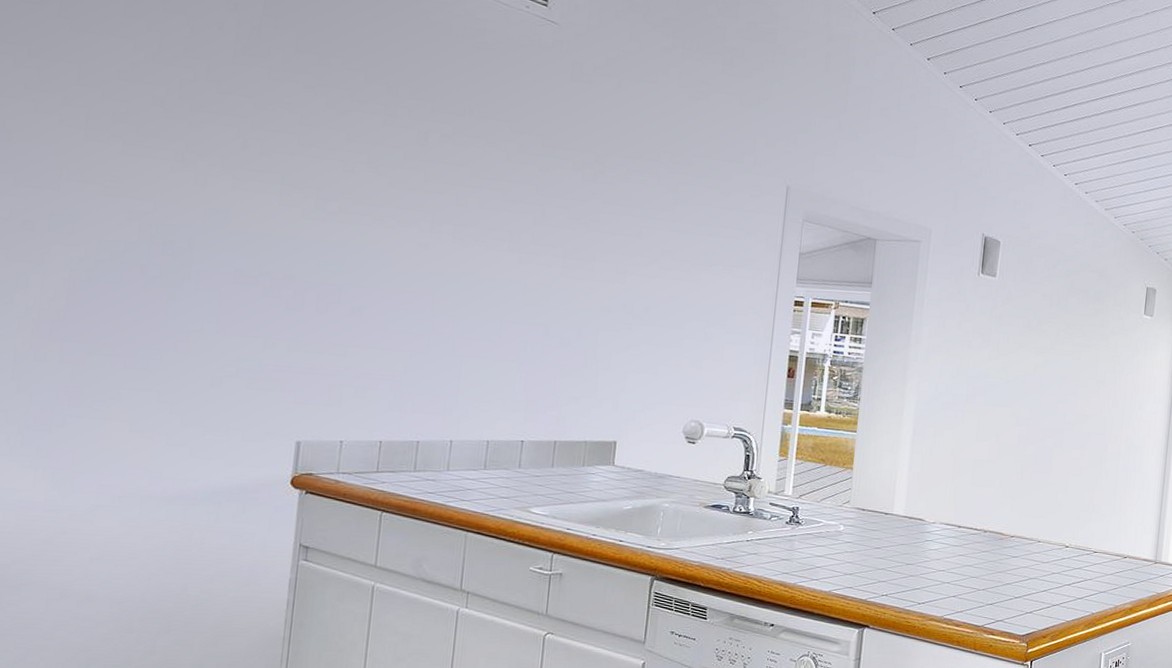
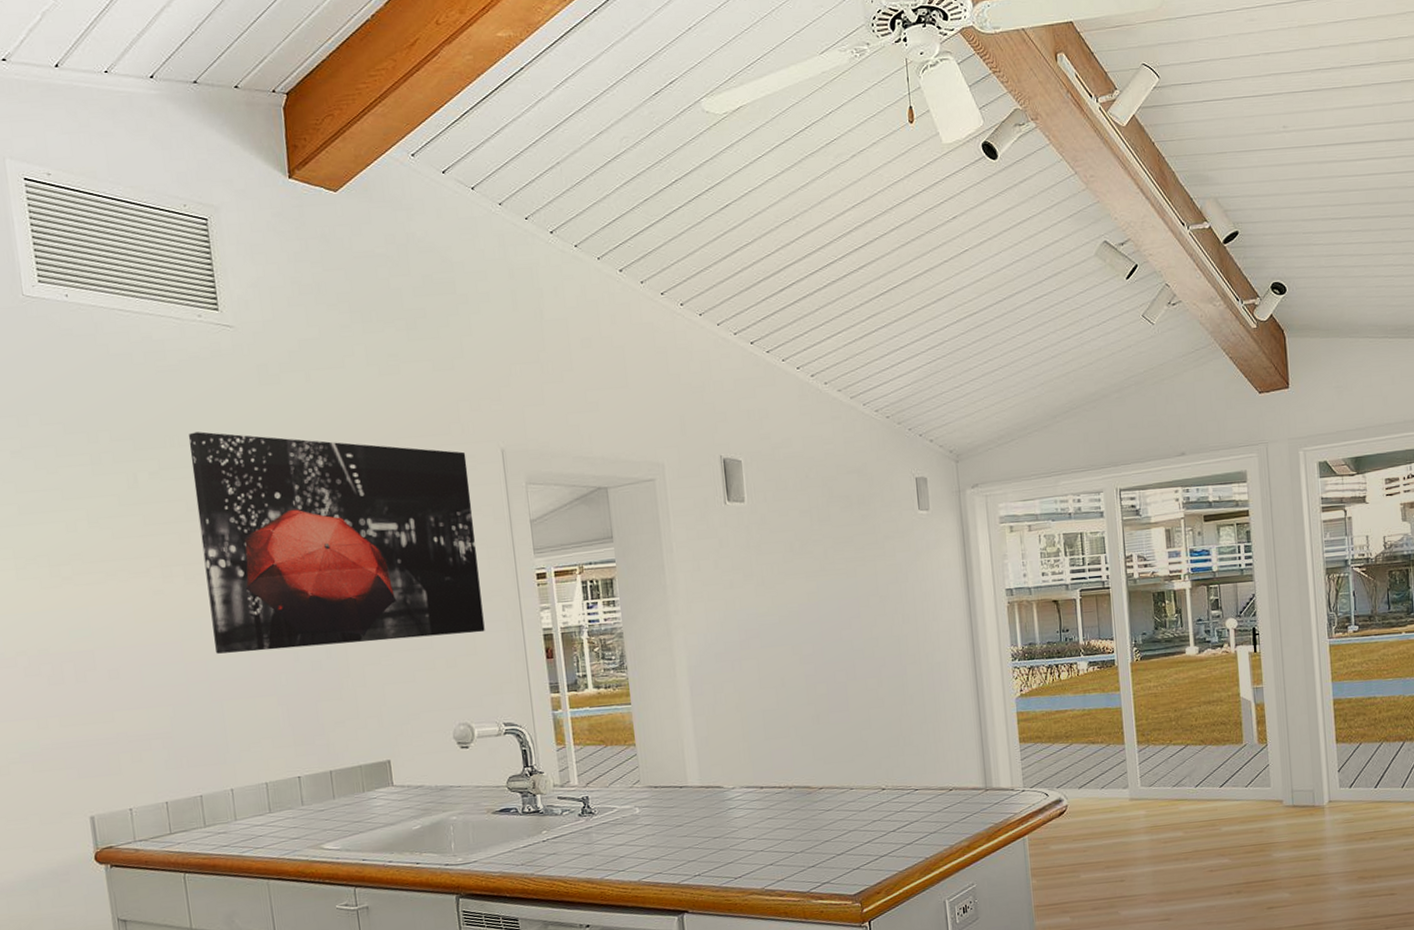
wall art: none [467,108,753,343] -> present [188,431,485,654]

